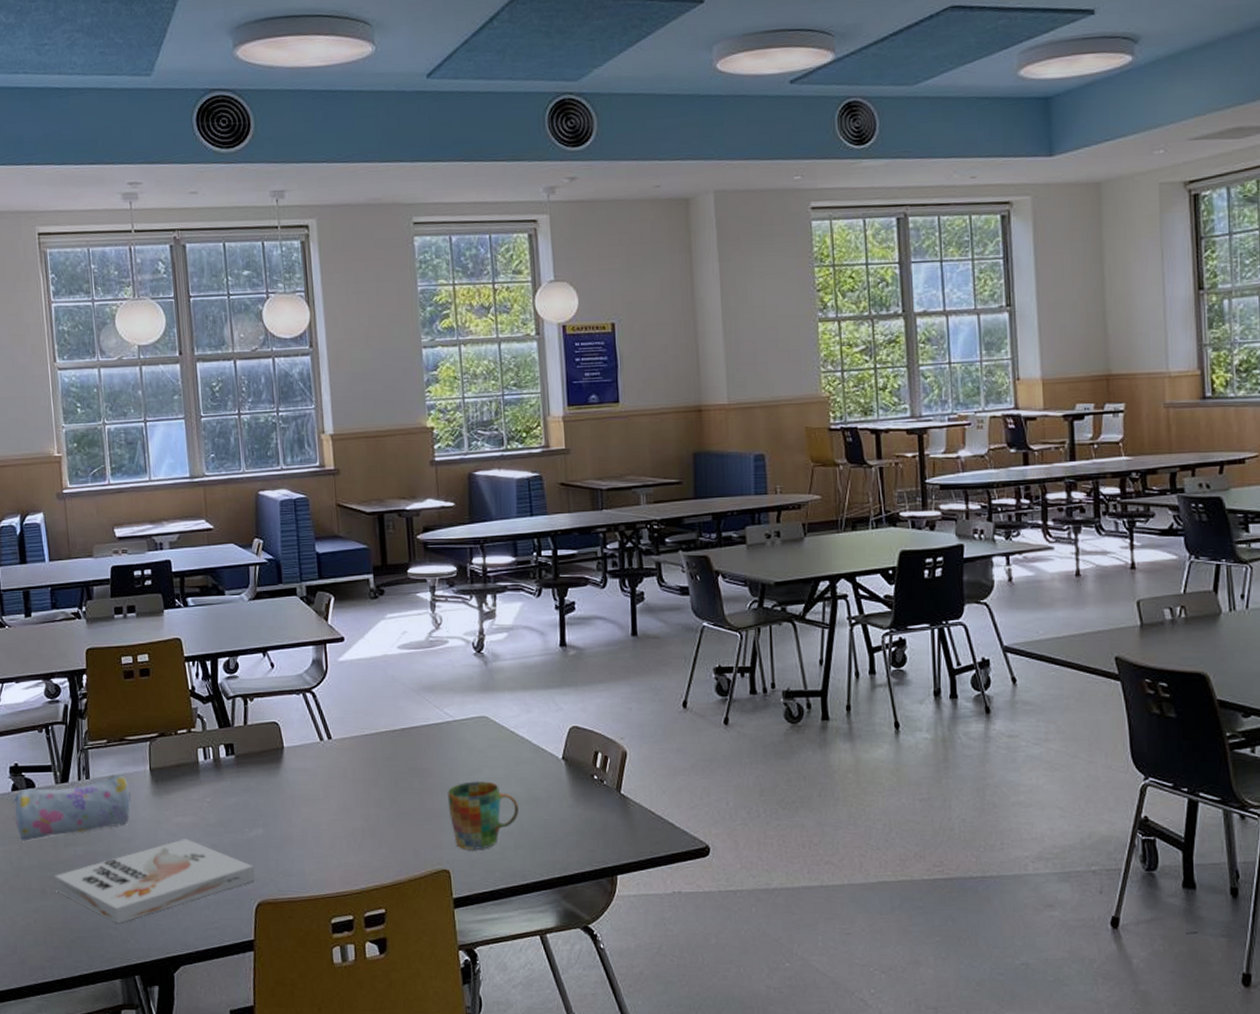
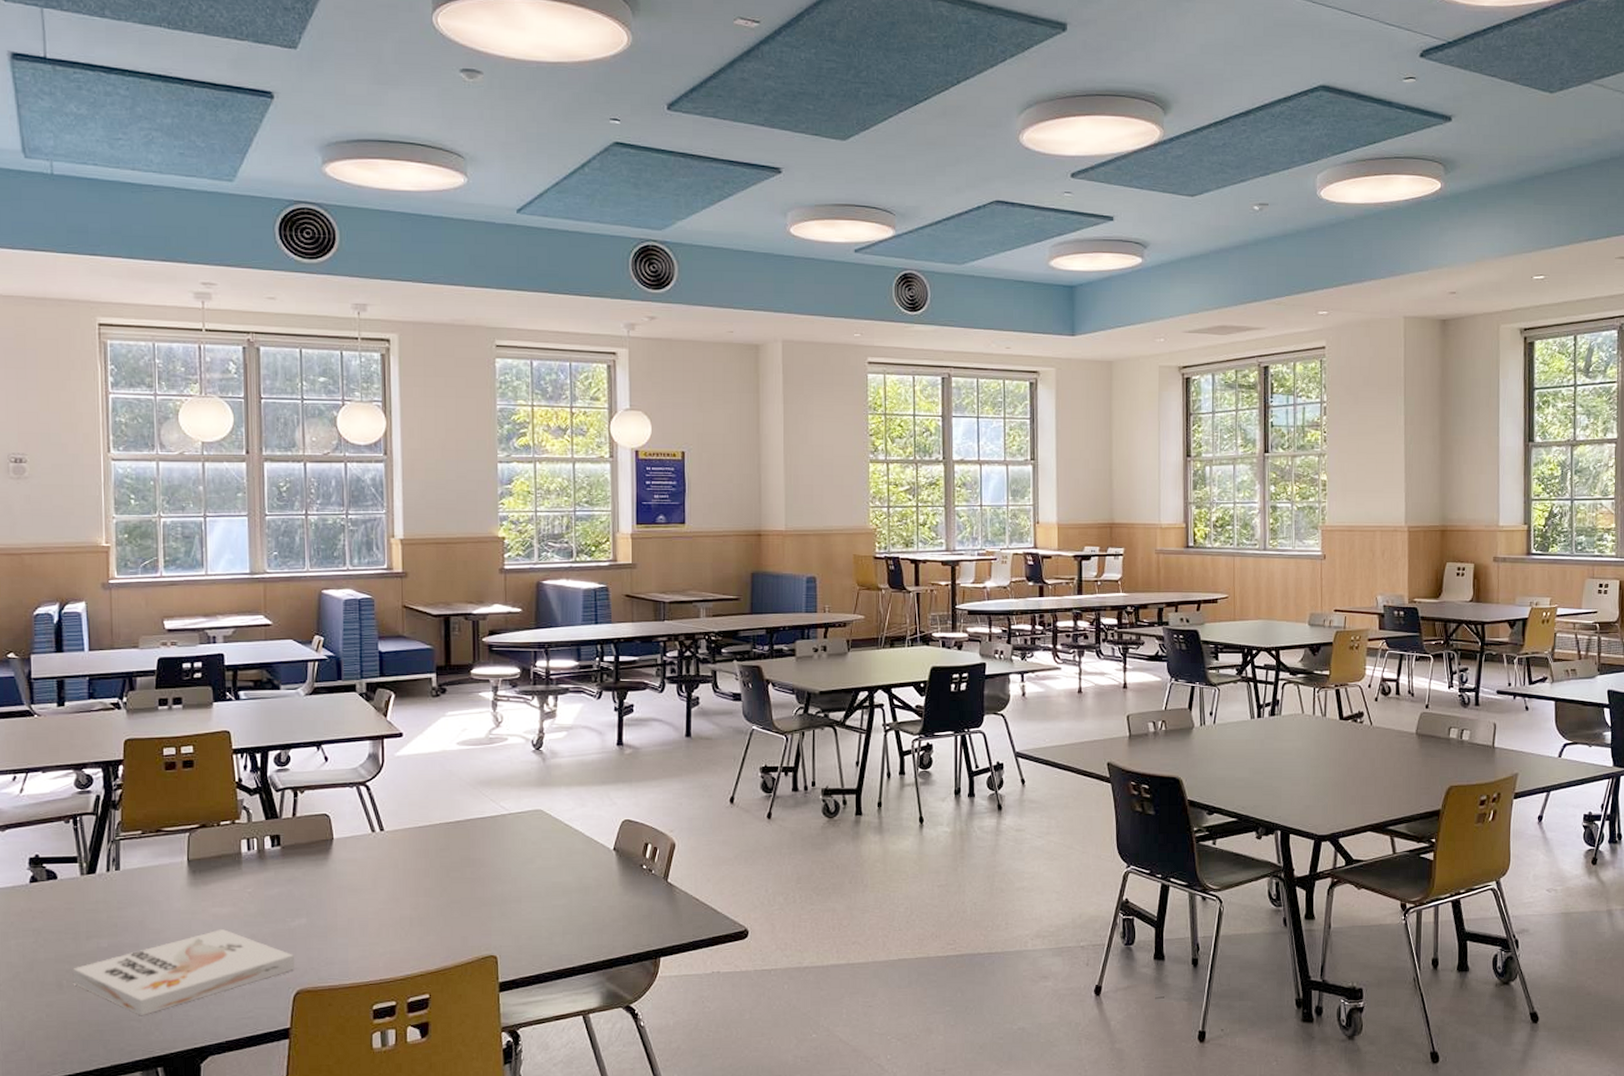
pencil case: present [12,774,131,841] -> none [30,865,164,934]
mug: present [447,780,519,849] -> none [499,870,568,936]

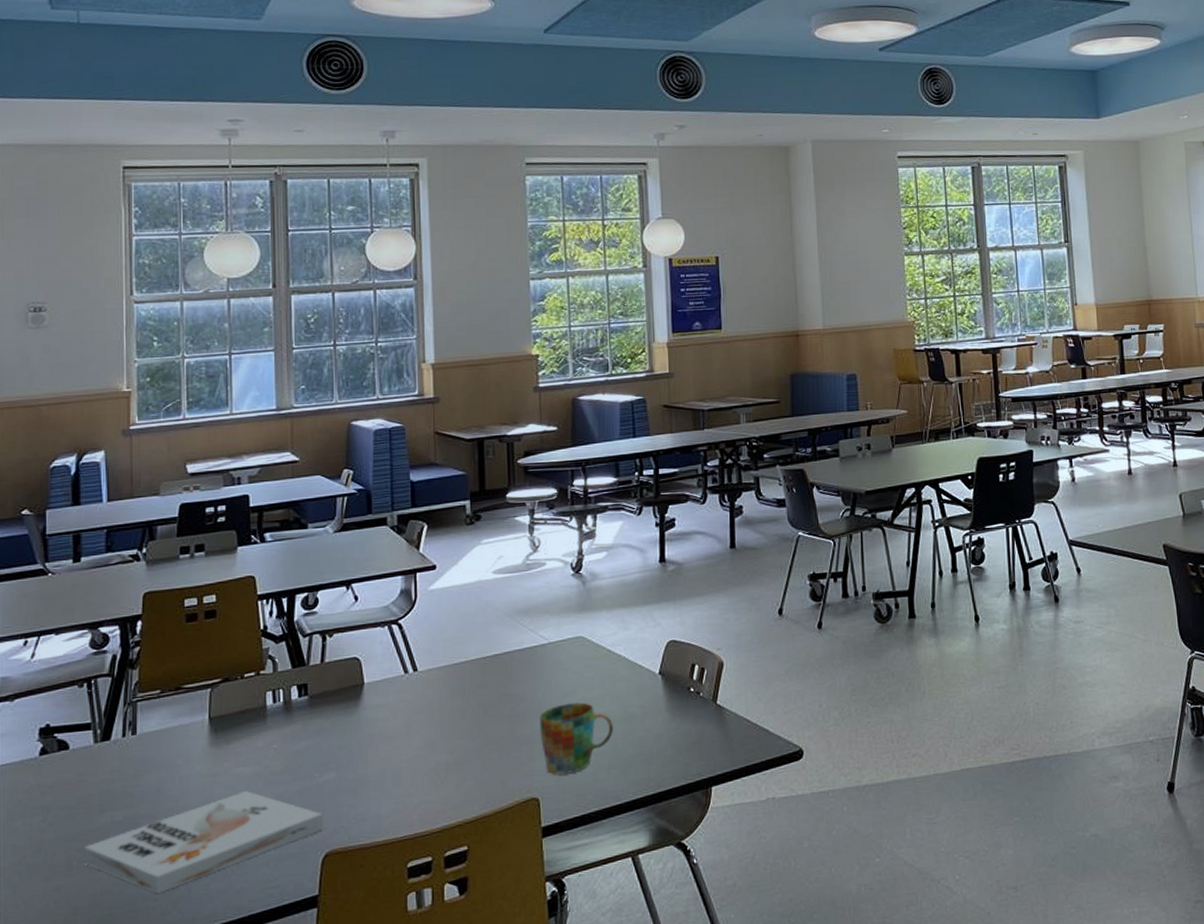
mug: none [499,870,568,936] -> present [539,701,613,775]

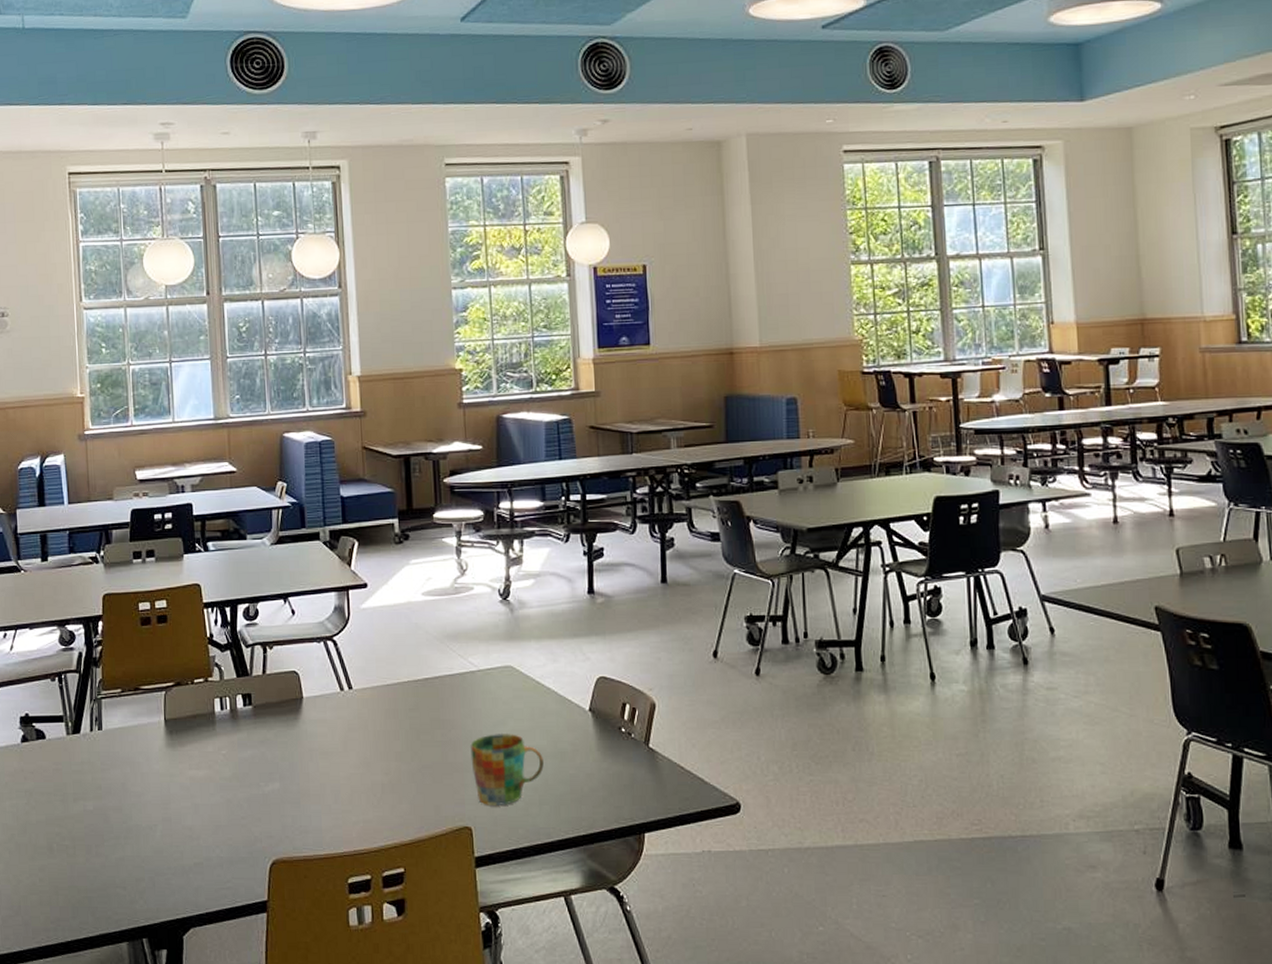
book: present [83,791,324,895] -> none [61,793,271,884]

